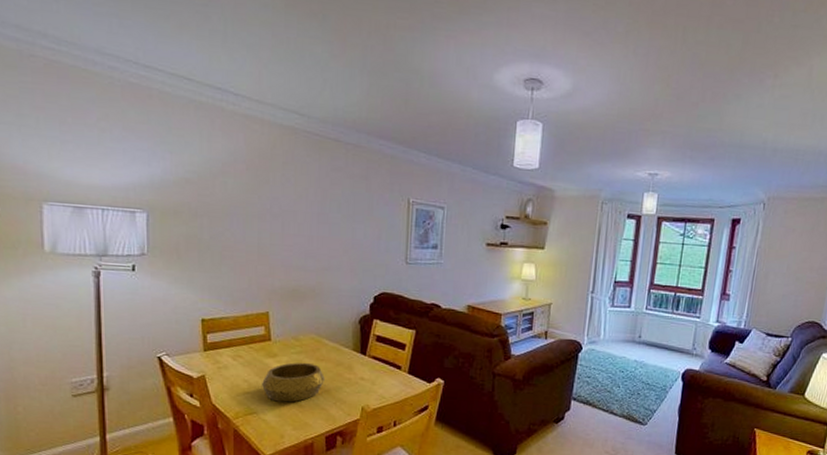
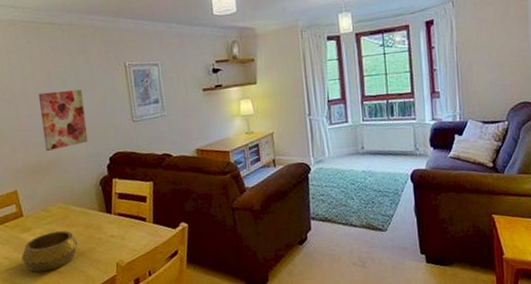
wall art: none [307,213,357,277] -> present [39,90,89,151]

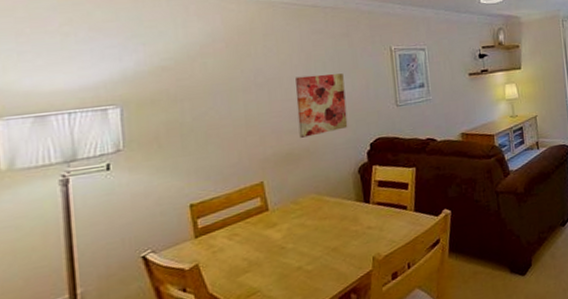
decorative bowl: present [21,230,78,273] -> none [263,224,331,274]

